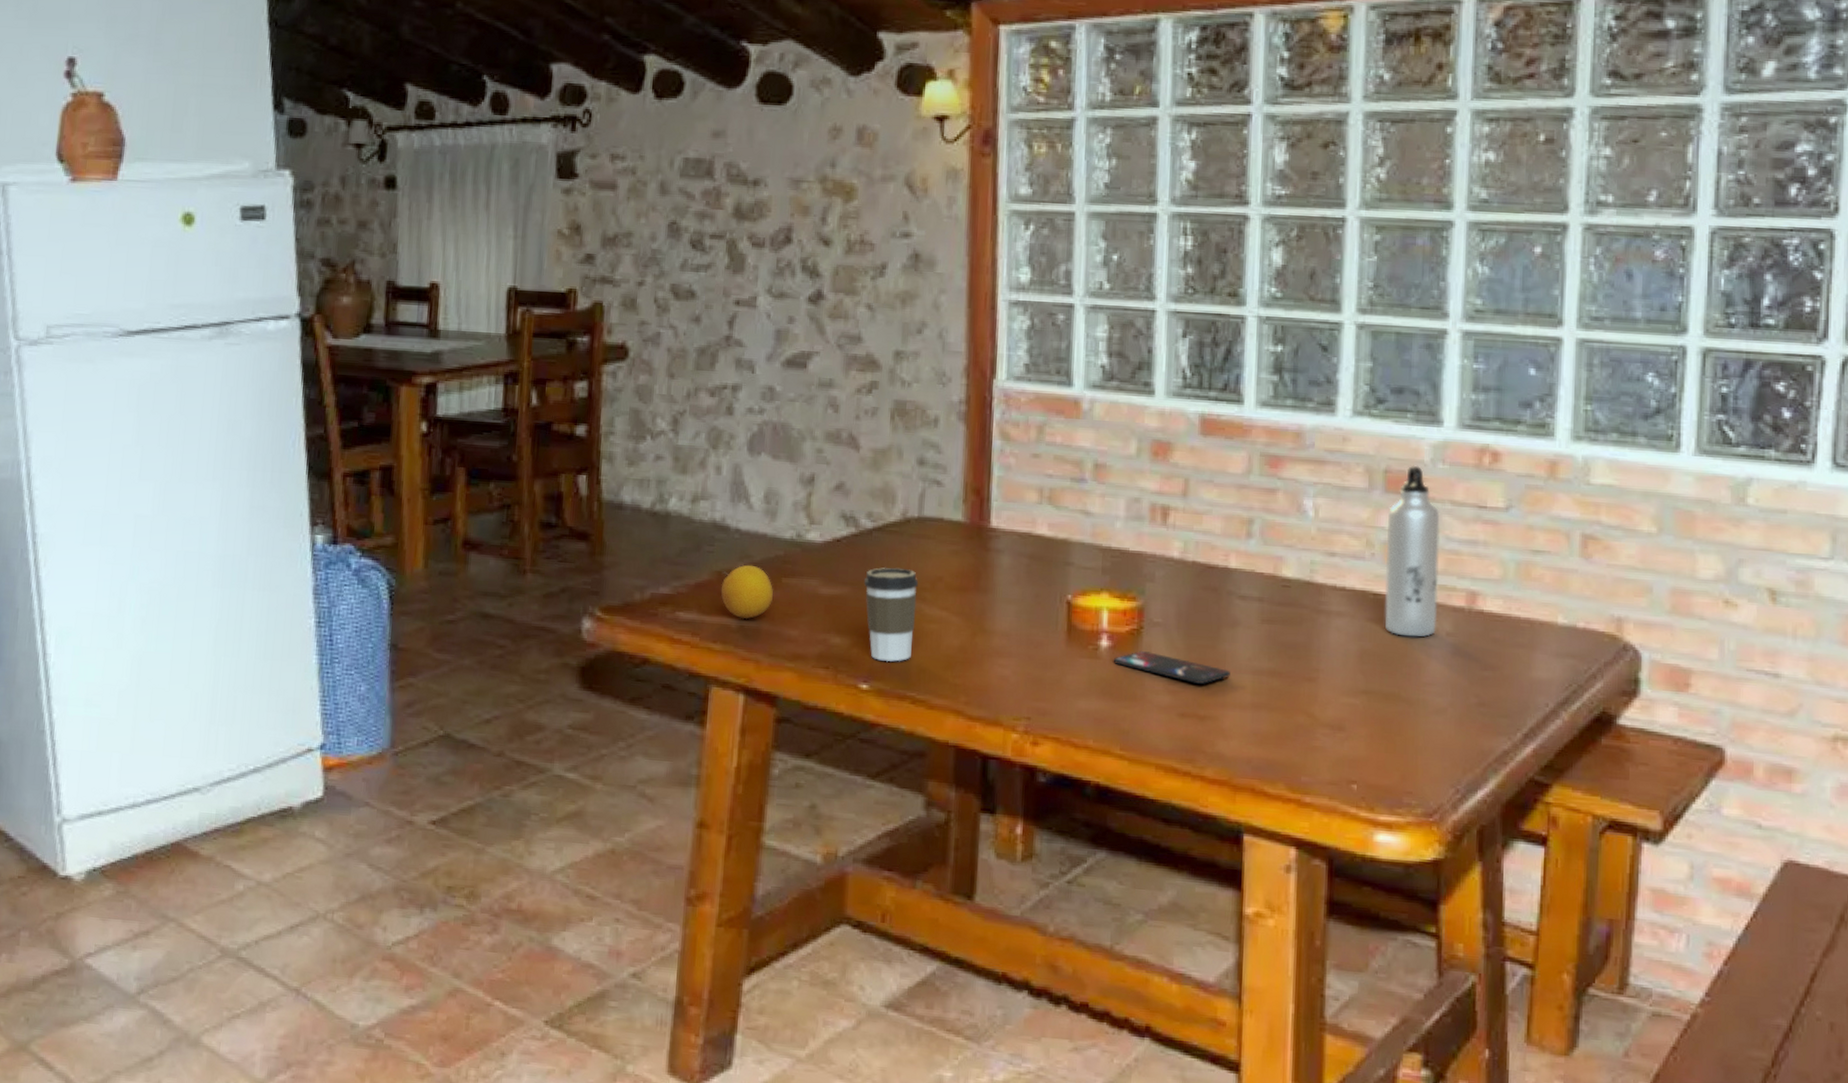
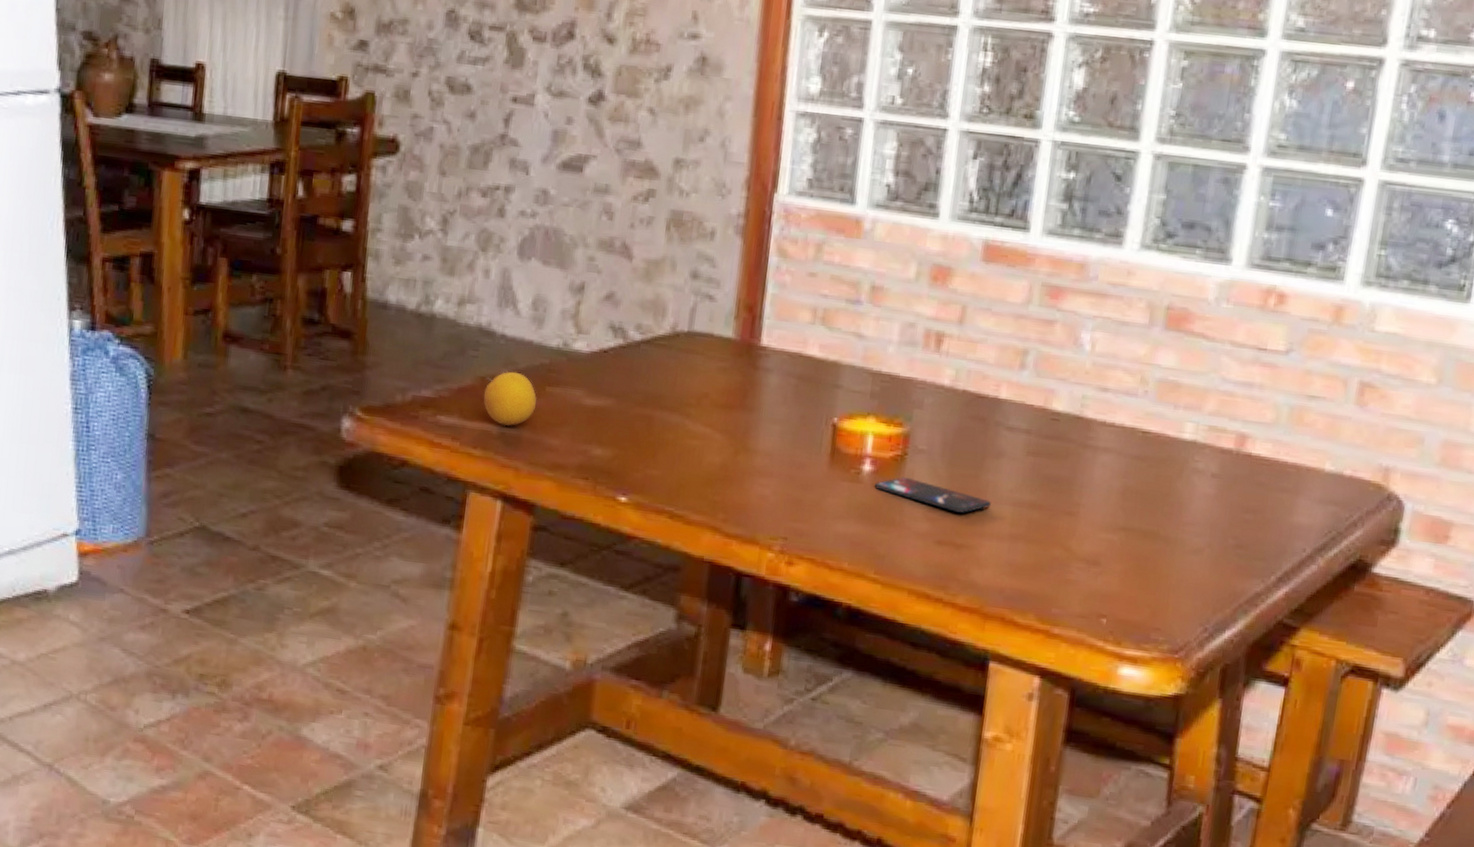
coffee cup: present [863,567,919,662] -> none [628,381,684,477]
water bottle: present [1385,465,1440,637] -> none [1151,303,1218,477]

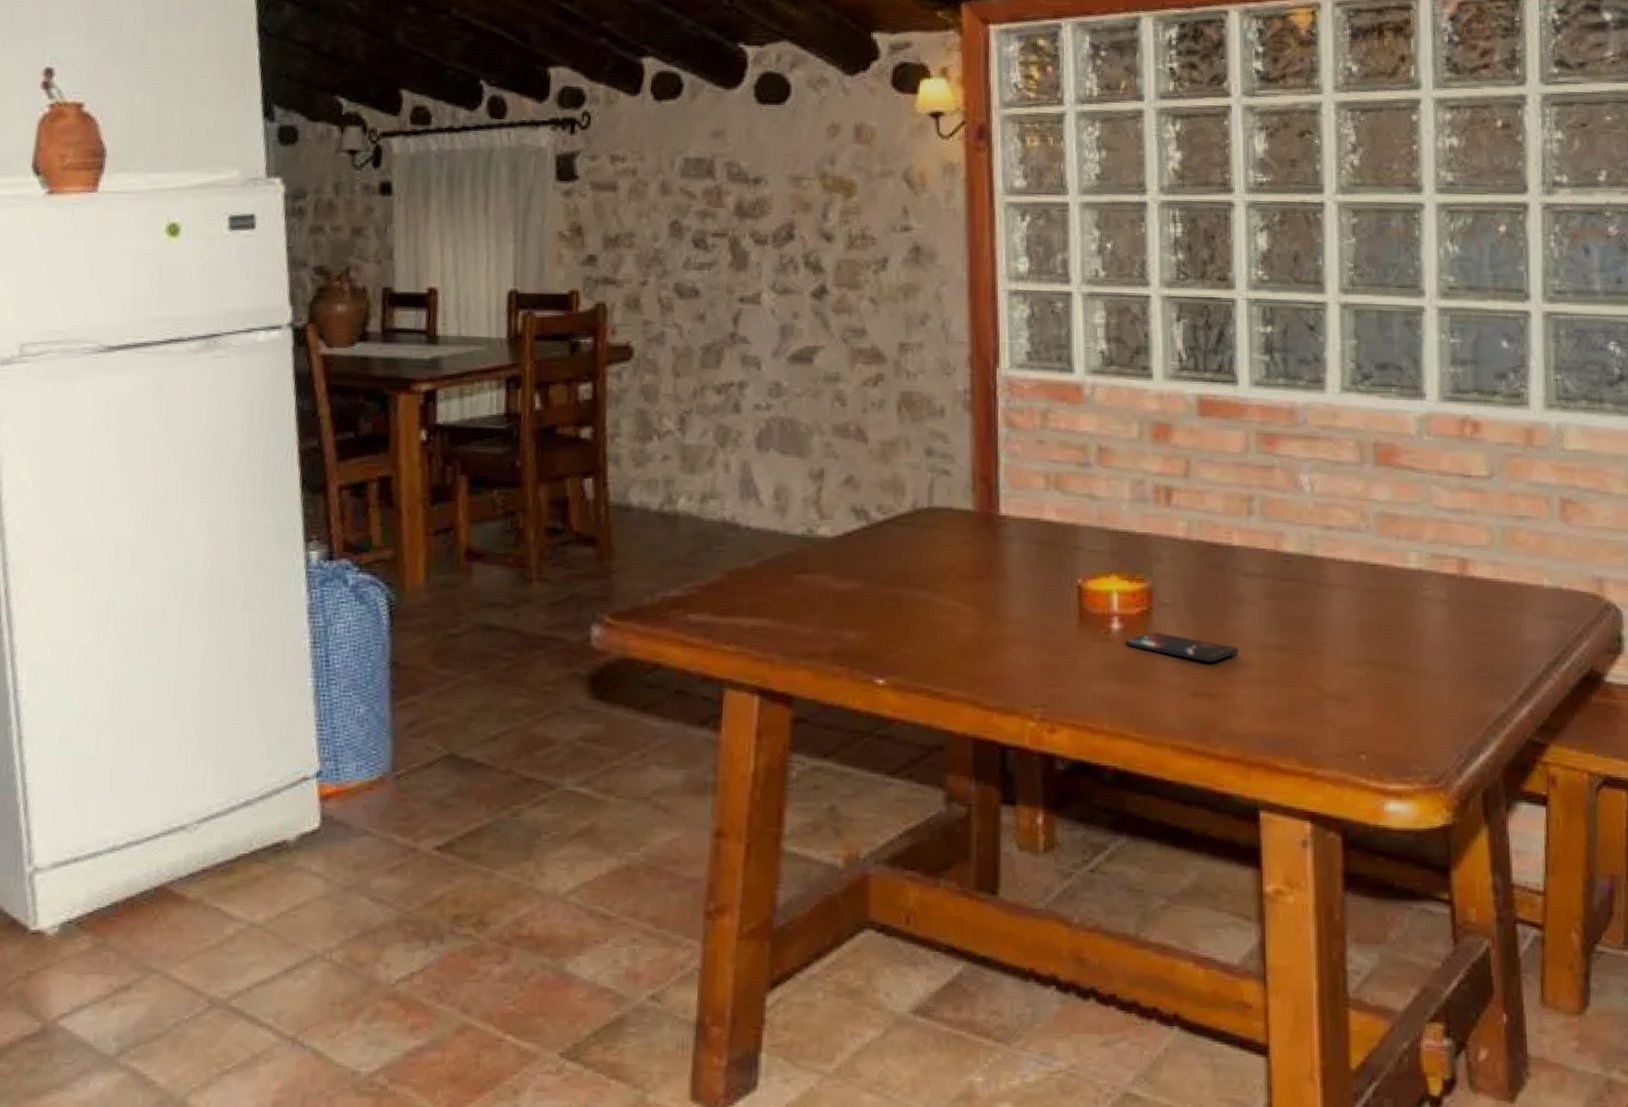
fruit: present [484,371,537,427] -> none [732,563,786,619]

